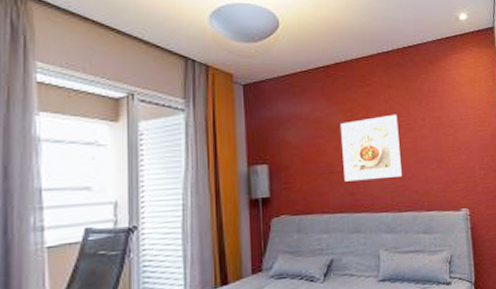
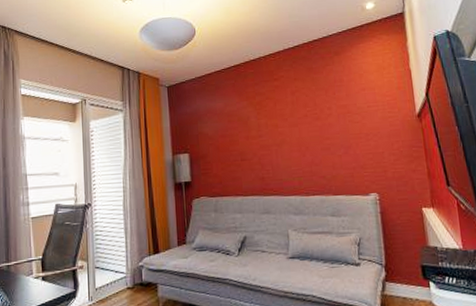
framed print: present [341,114,402,182] -> none [251,105,309,168]

